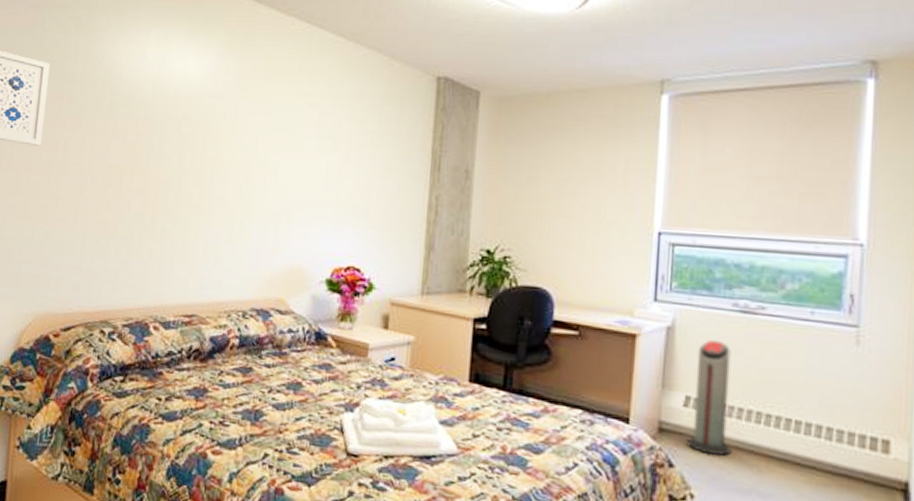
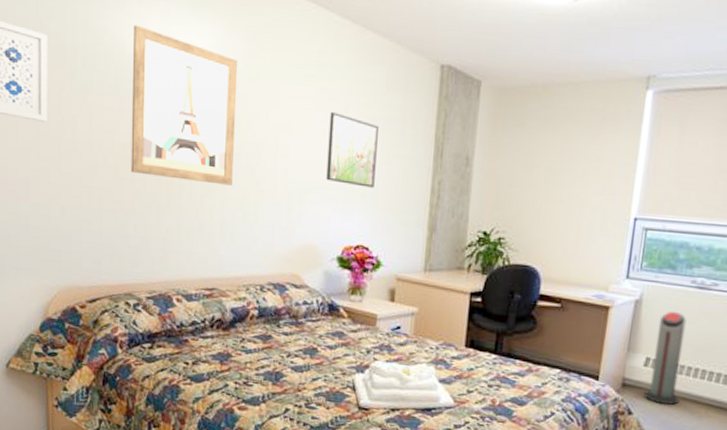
wall art: none [117,50,231,205] -> present [131,24,238,186]
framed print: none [316,128,372,205] -> present [326,112,379,188]

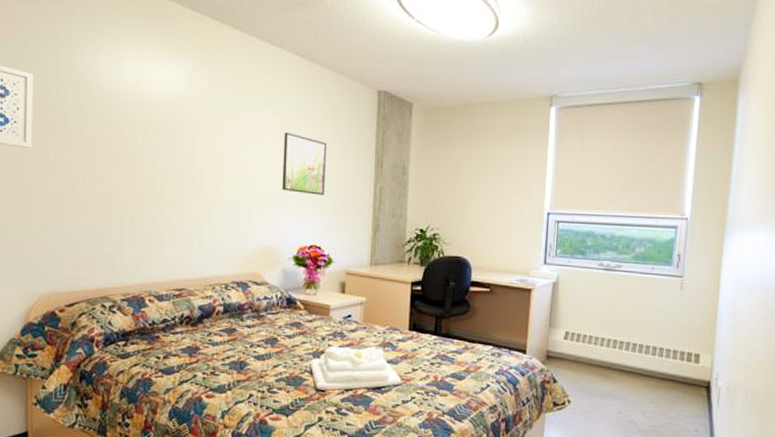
wall art: present [131,24,238,186] -> none [107,63,203,198]
air purifier: present [644,311,687,405] -> none [566,290,597,372]

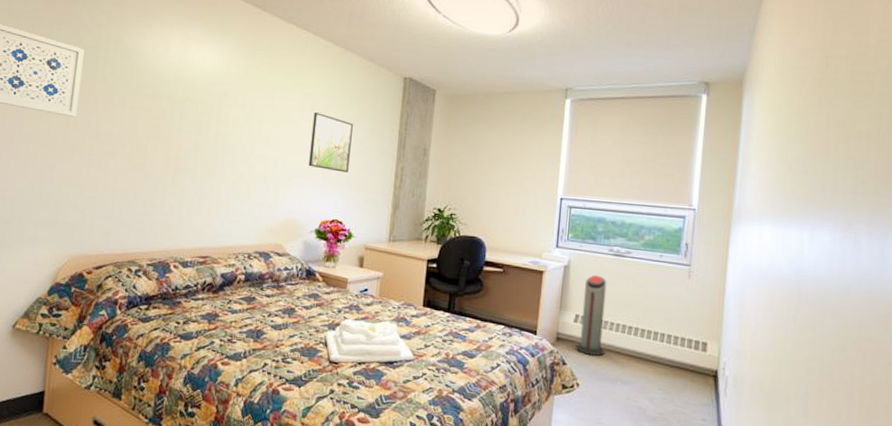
air purifier: none [566,290,597,372] -> present [575,274,607,356]

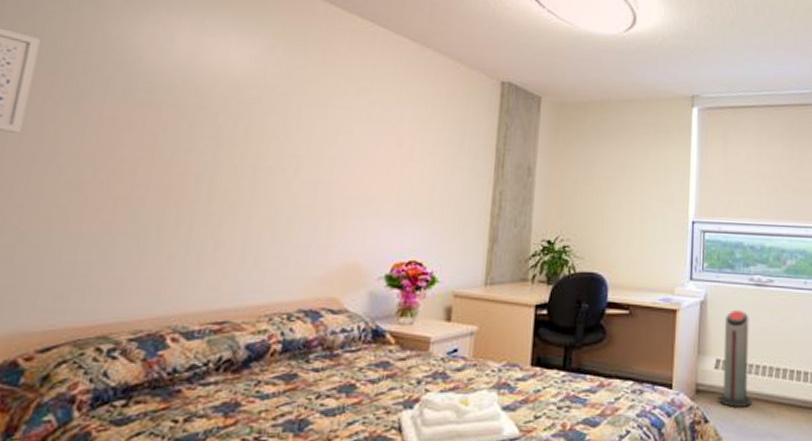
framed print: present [308,112,353,173] -> none [376,124,437,200]

